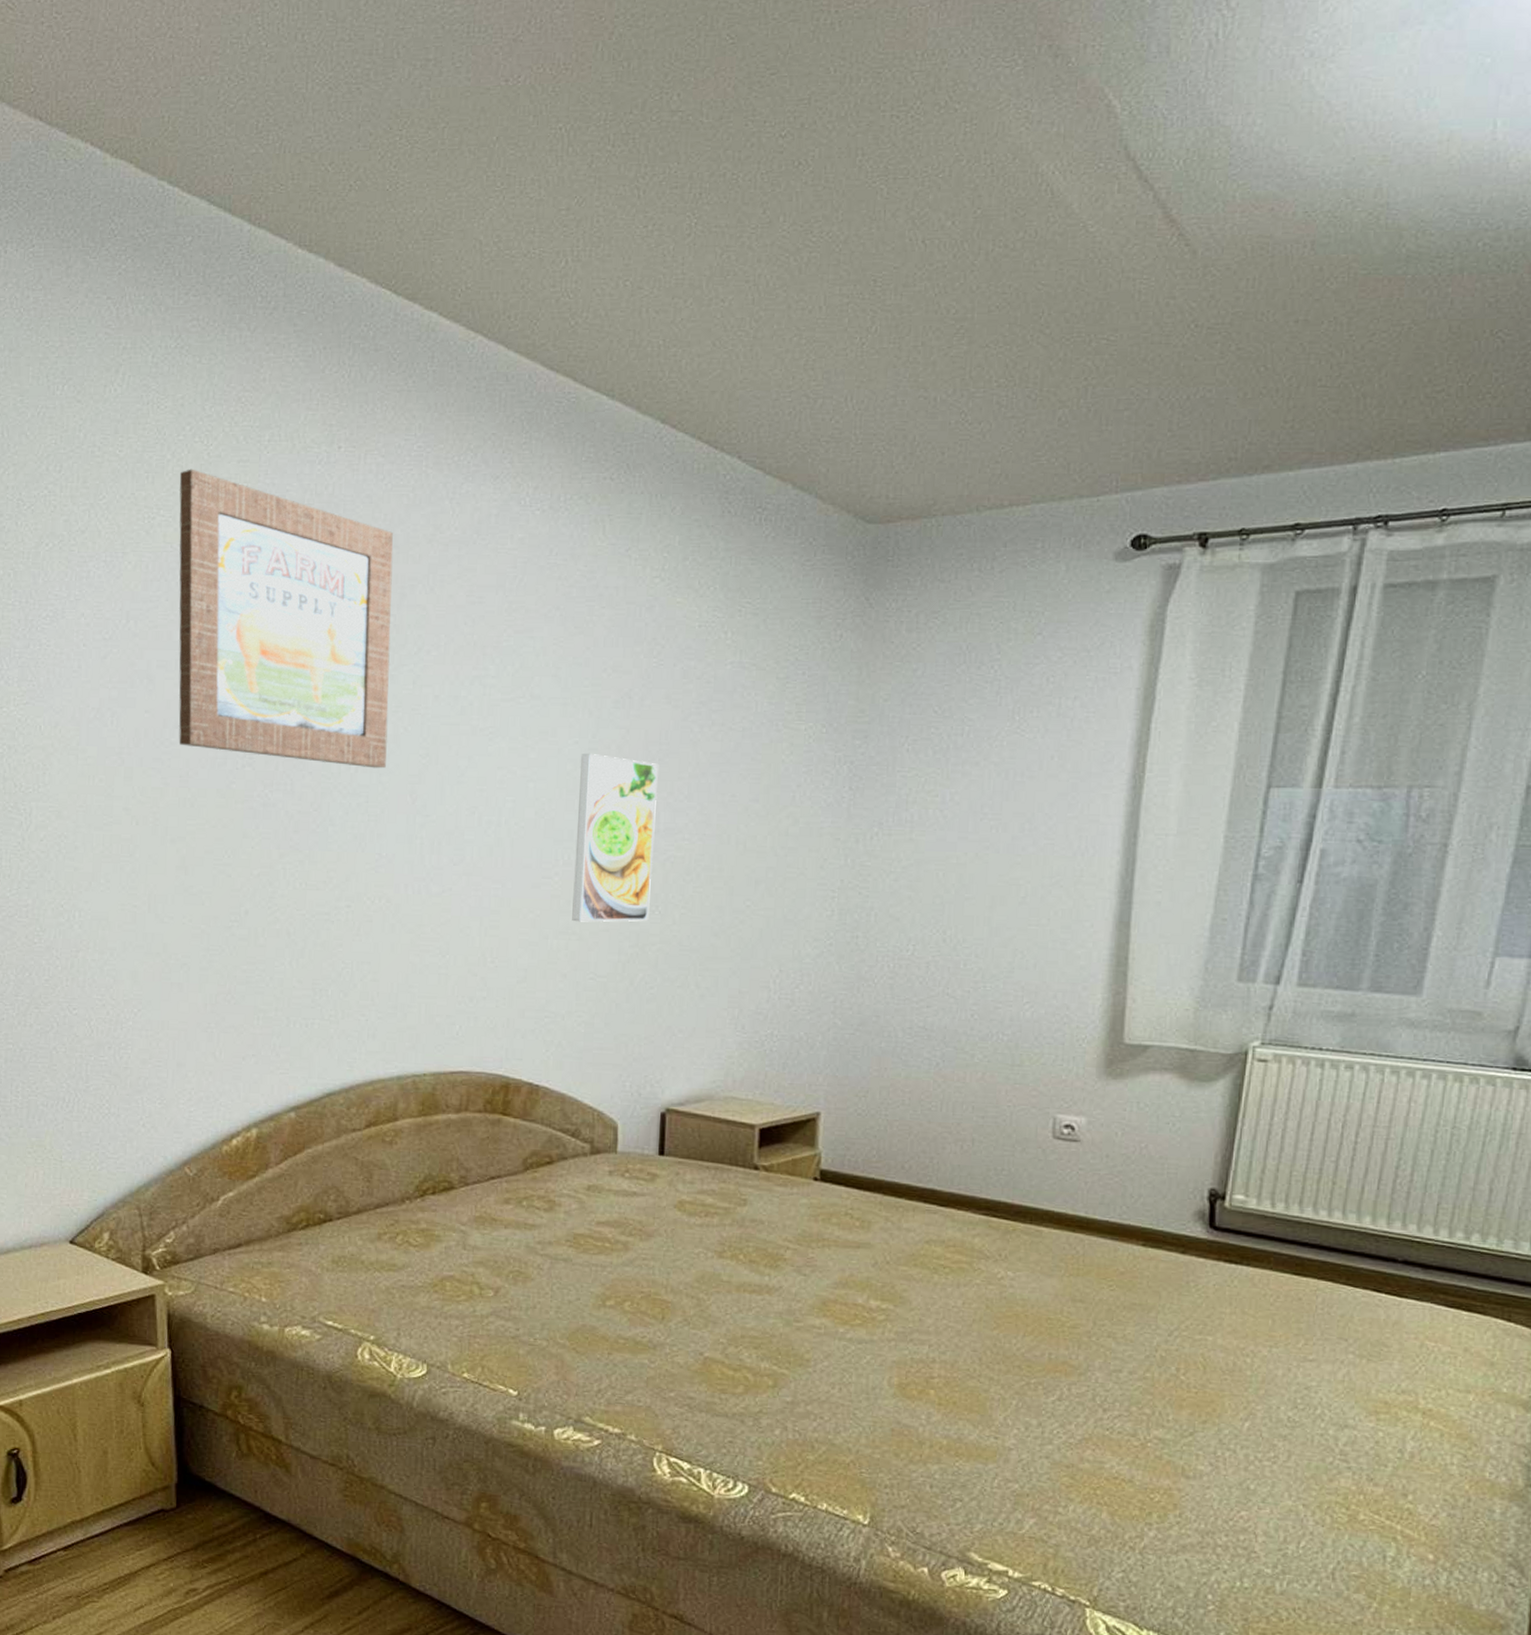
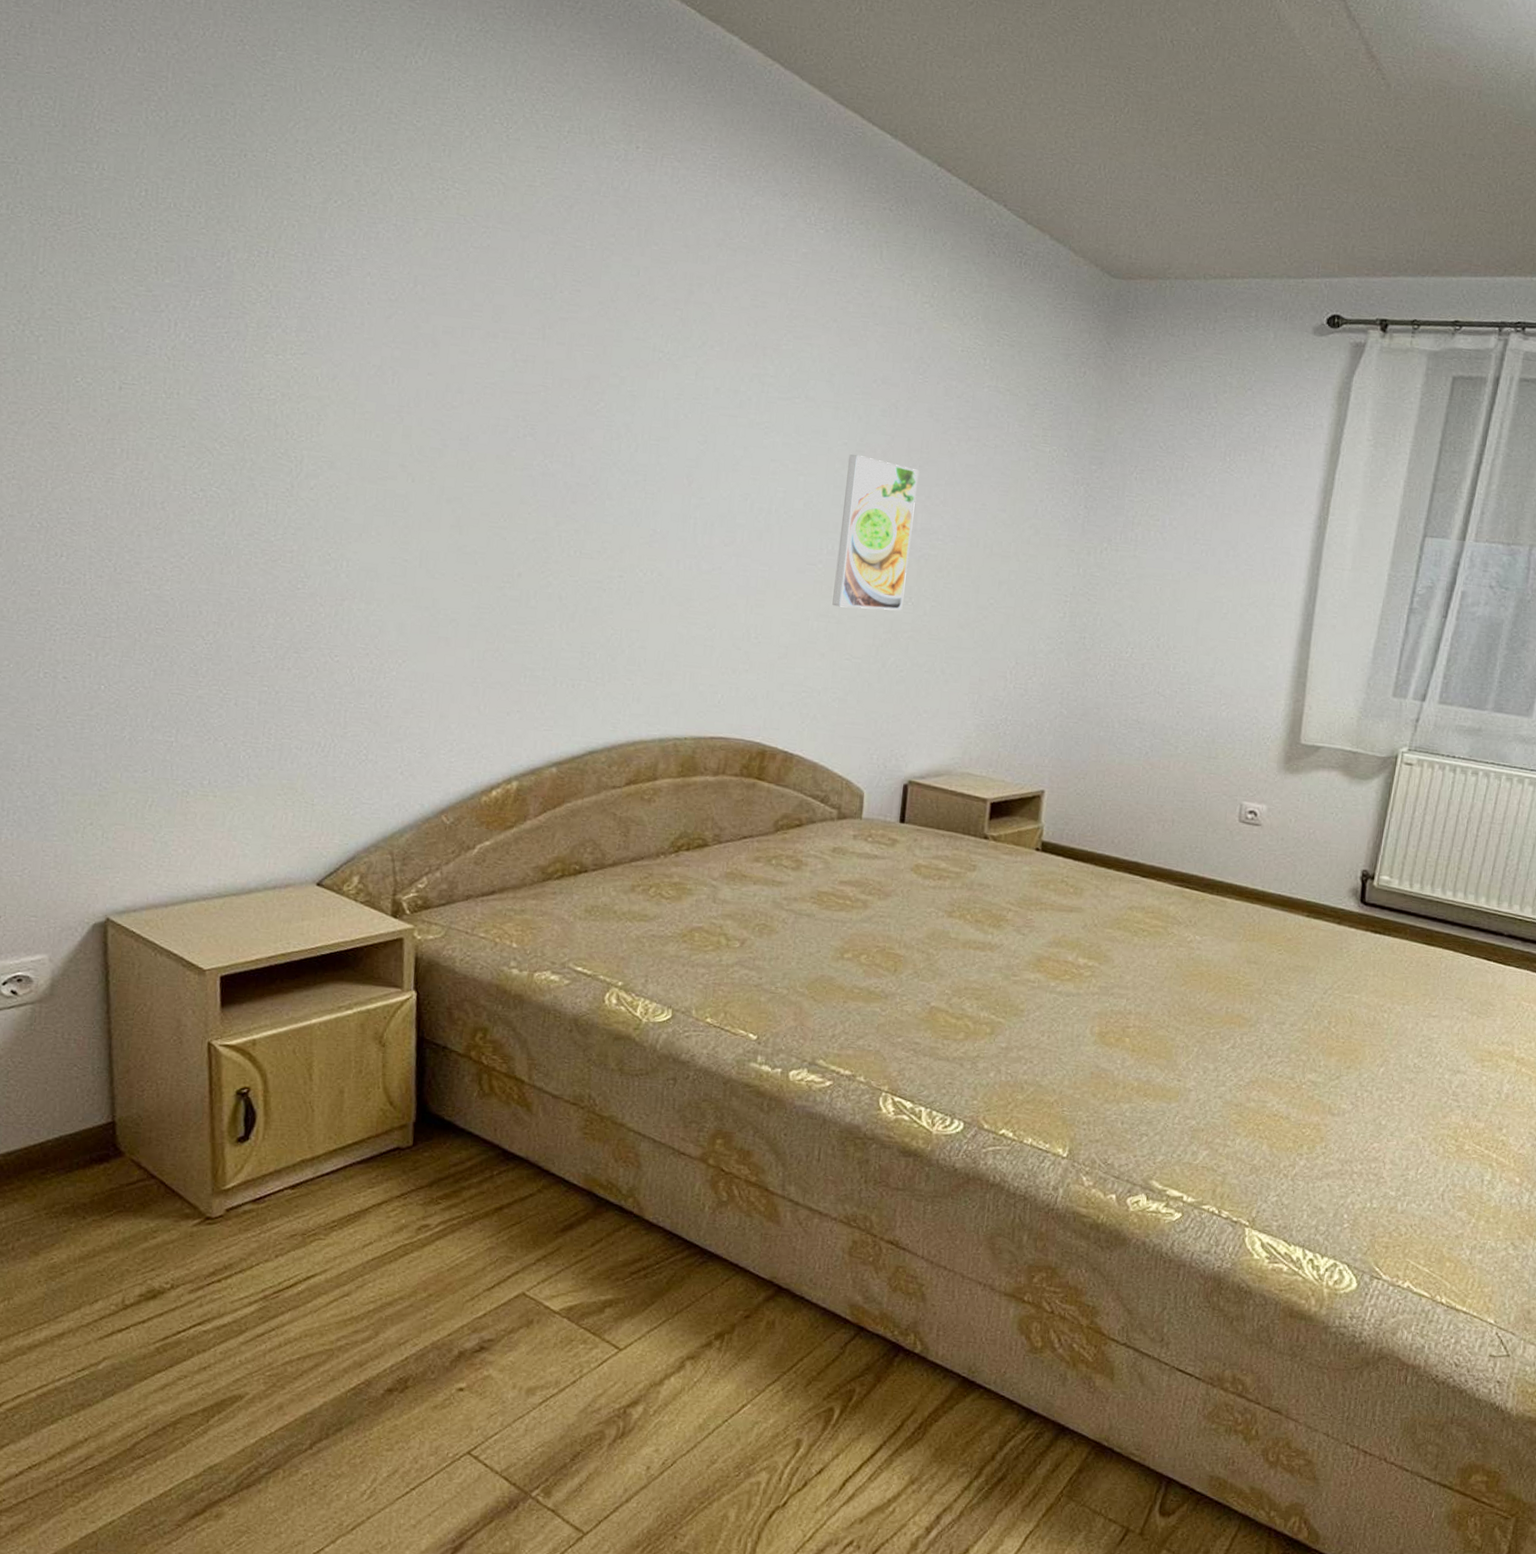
wall art: present [178,469,394,769] -> none [460,147,685,451]

